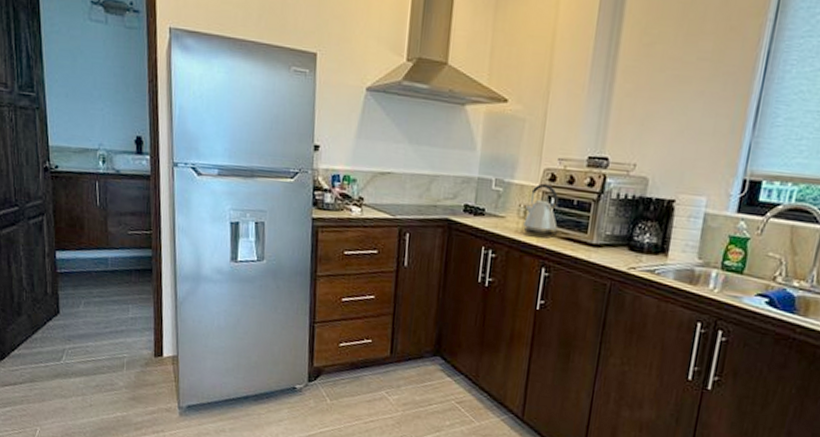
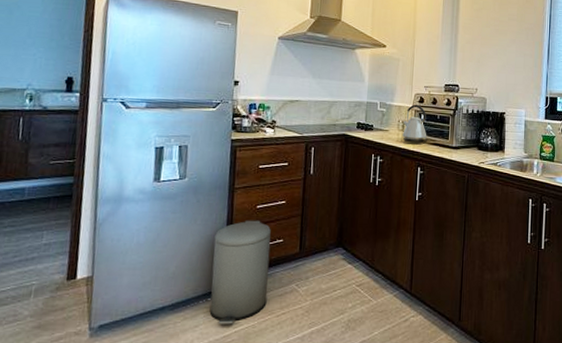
pedal bin: none [293,313,358,424] -> present [209,220,271,324]

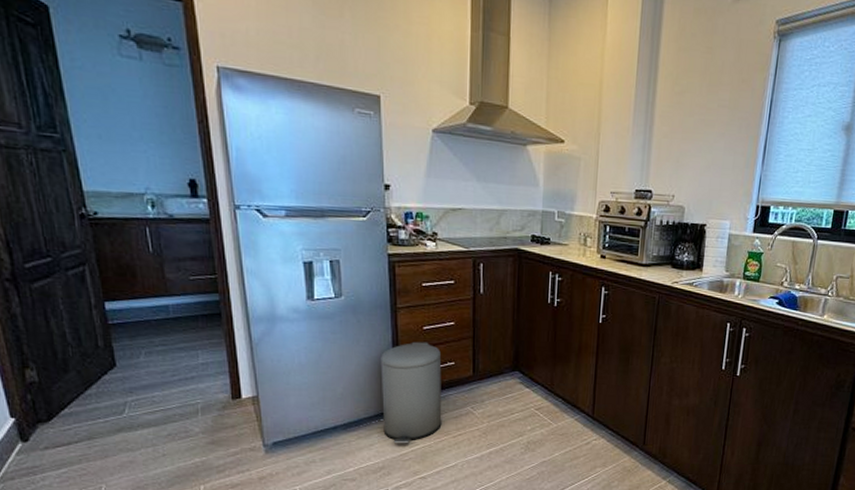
kettle: present [402,104,427,145] -> none [584,214,613,262]

